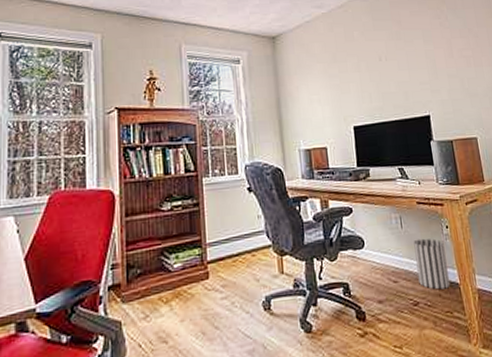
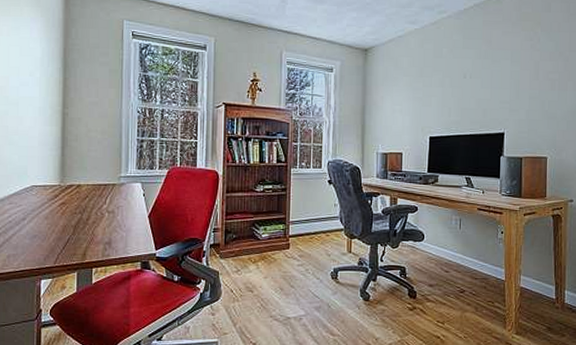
wastebasket: present [413,238,451,290] -> none [468,239,497,283]

